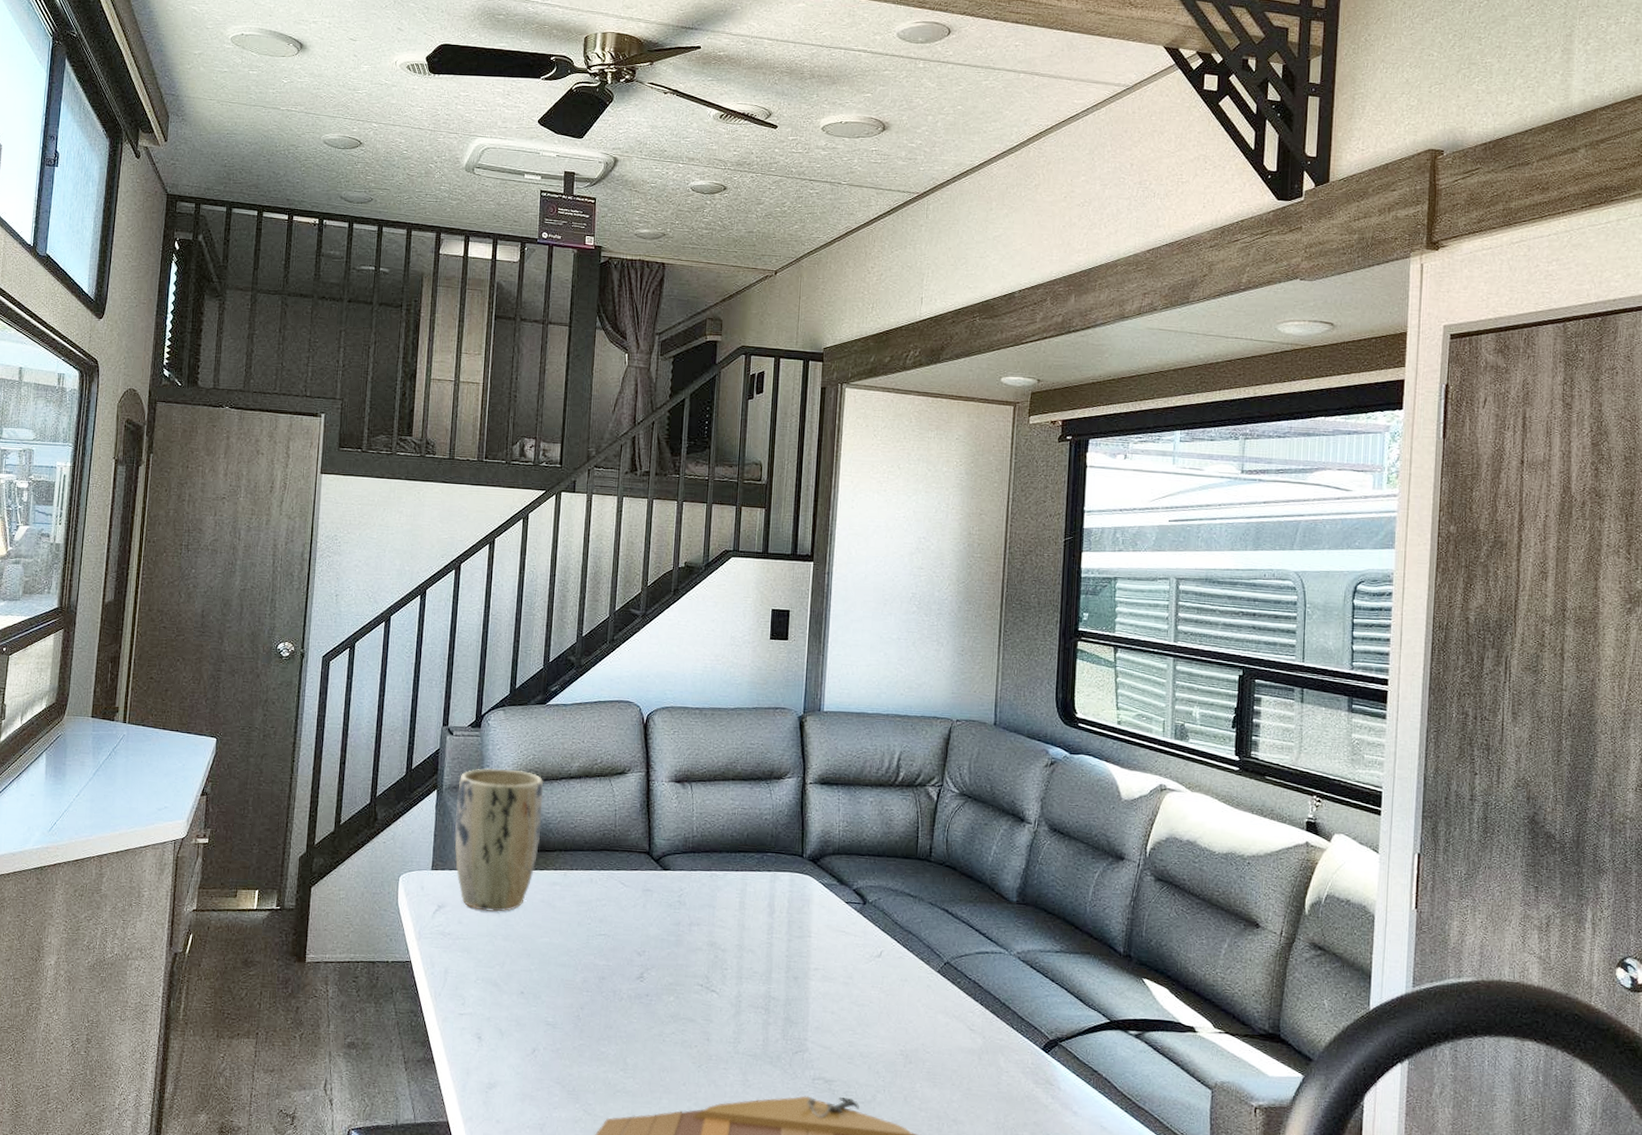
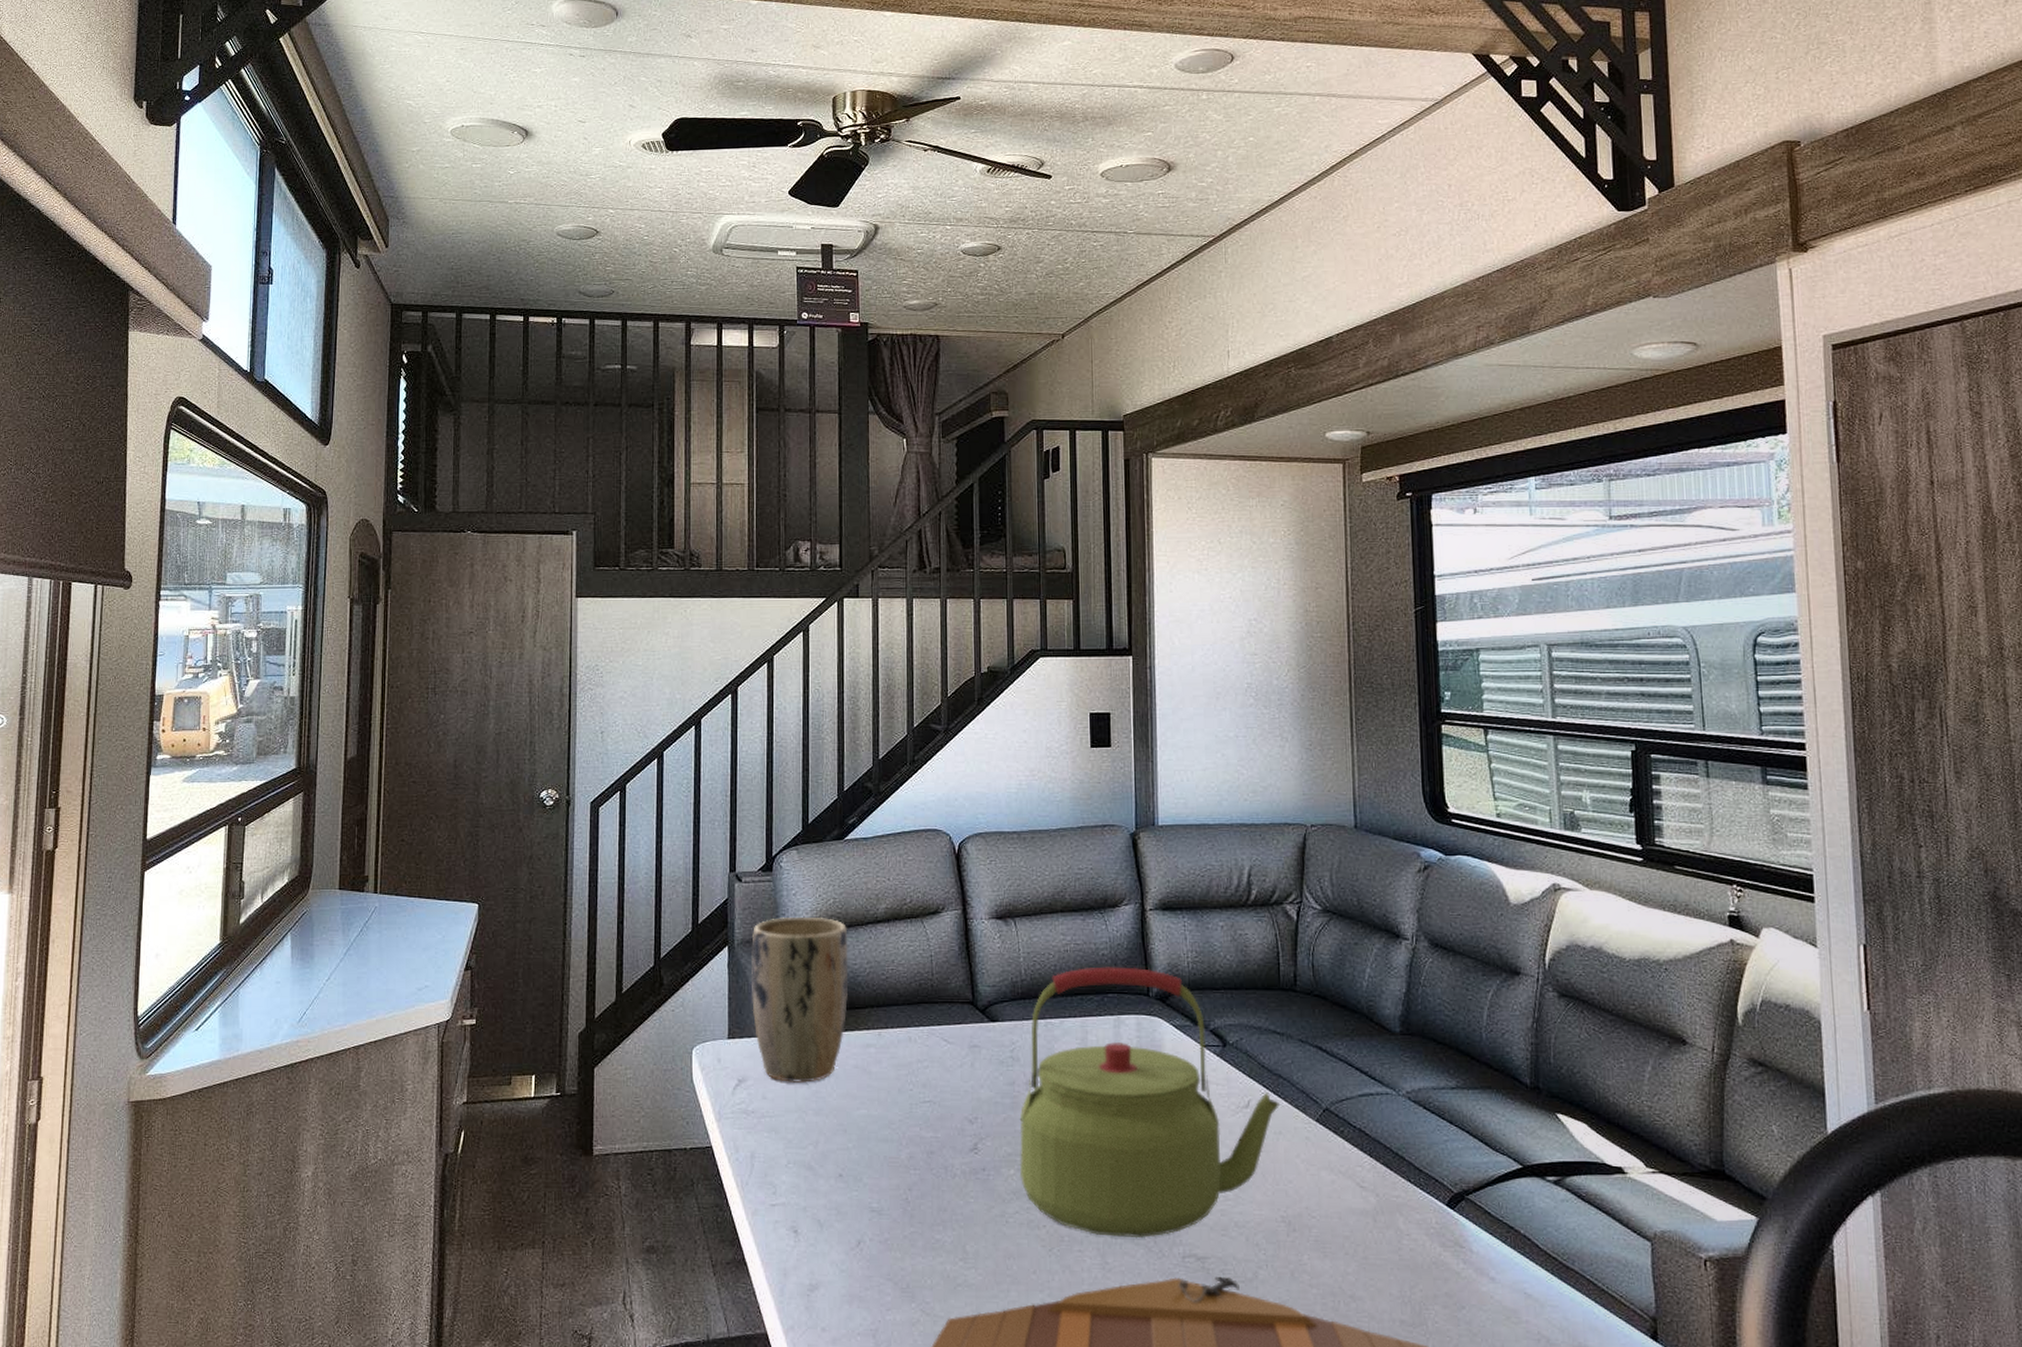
kettle: none [678,829,907,1061] -> present [1019,966,1279,1239]

